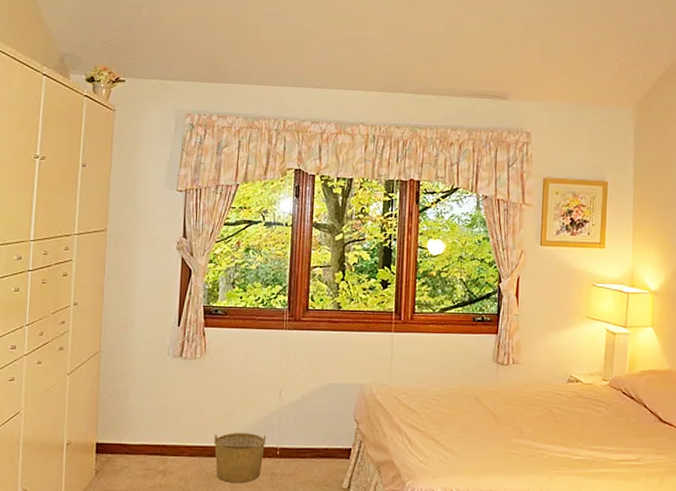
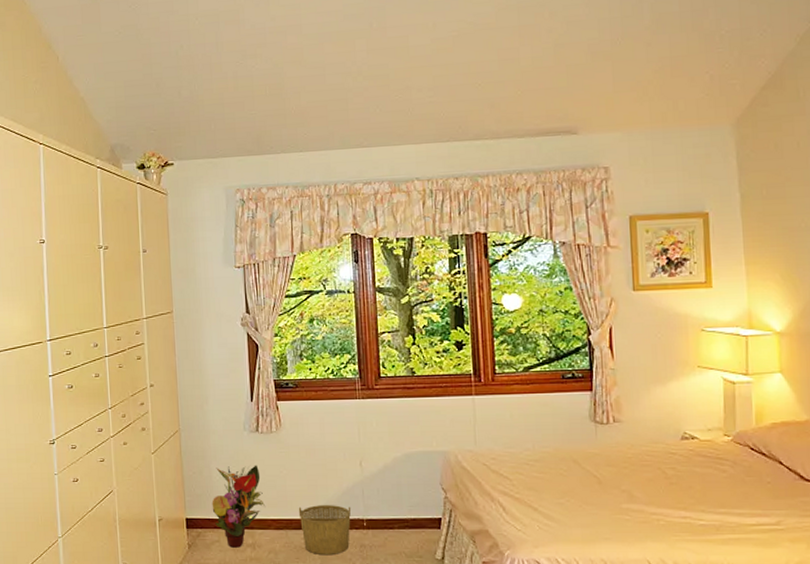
bouquet: none [125,390,182,474] -> present [212,465,266,548]

